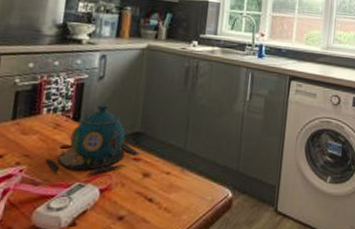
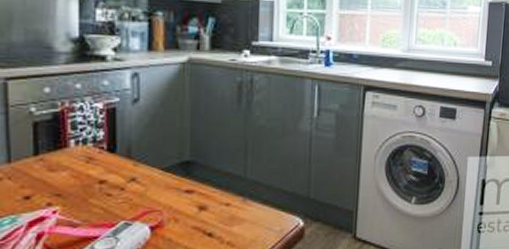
teapot: present [45,103,140,176] -> none [81,130,192,213]

